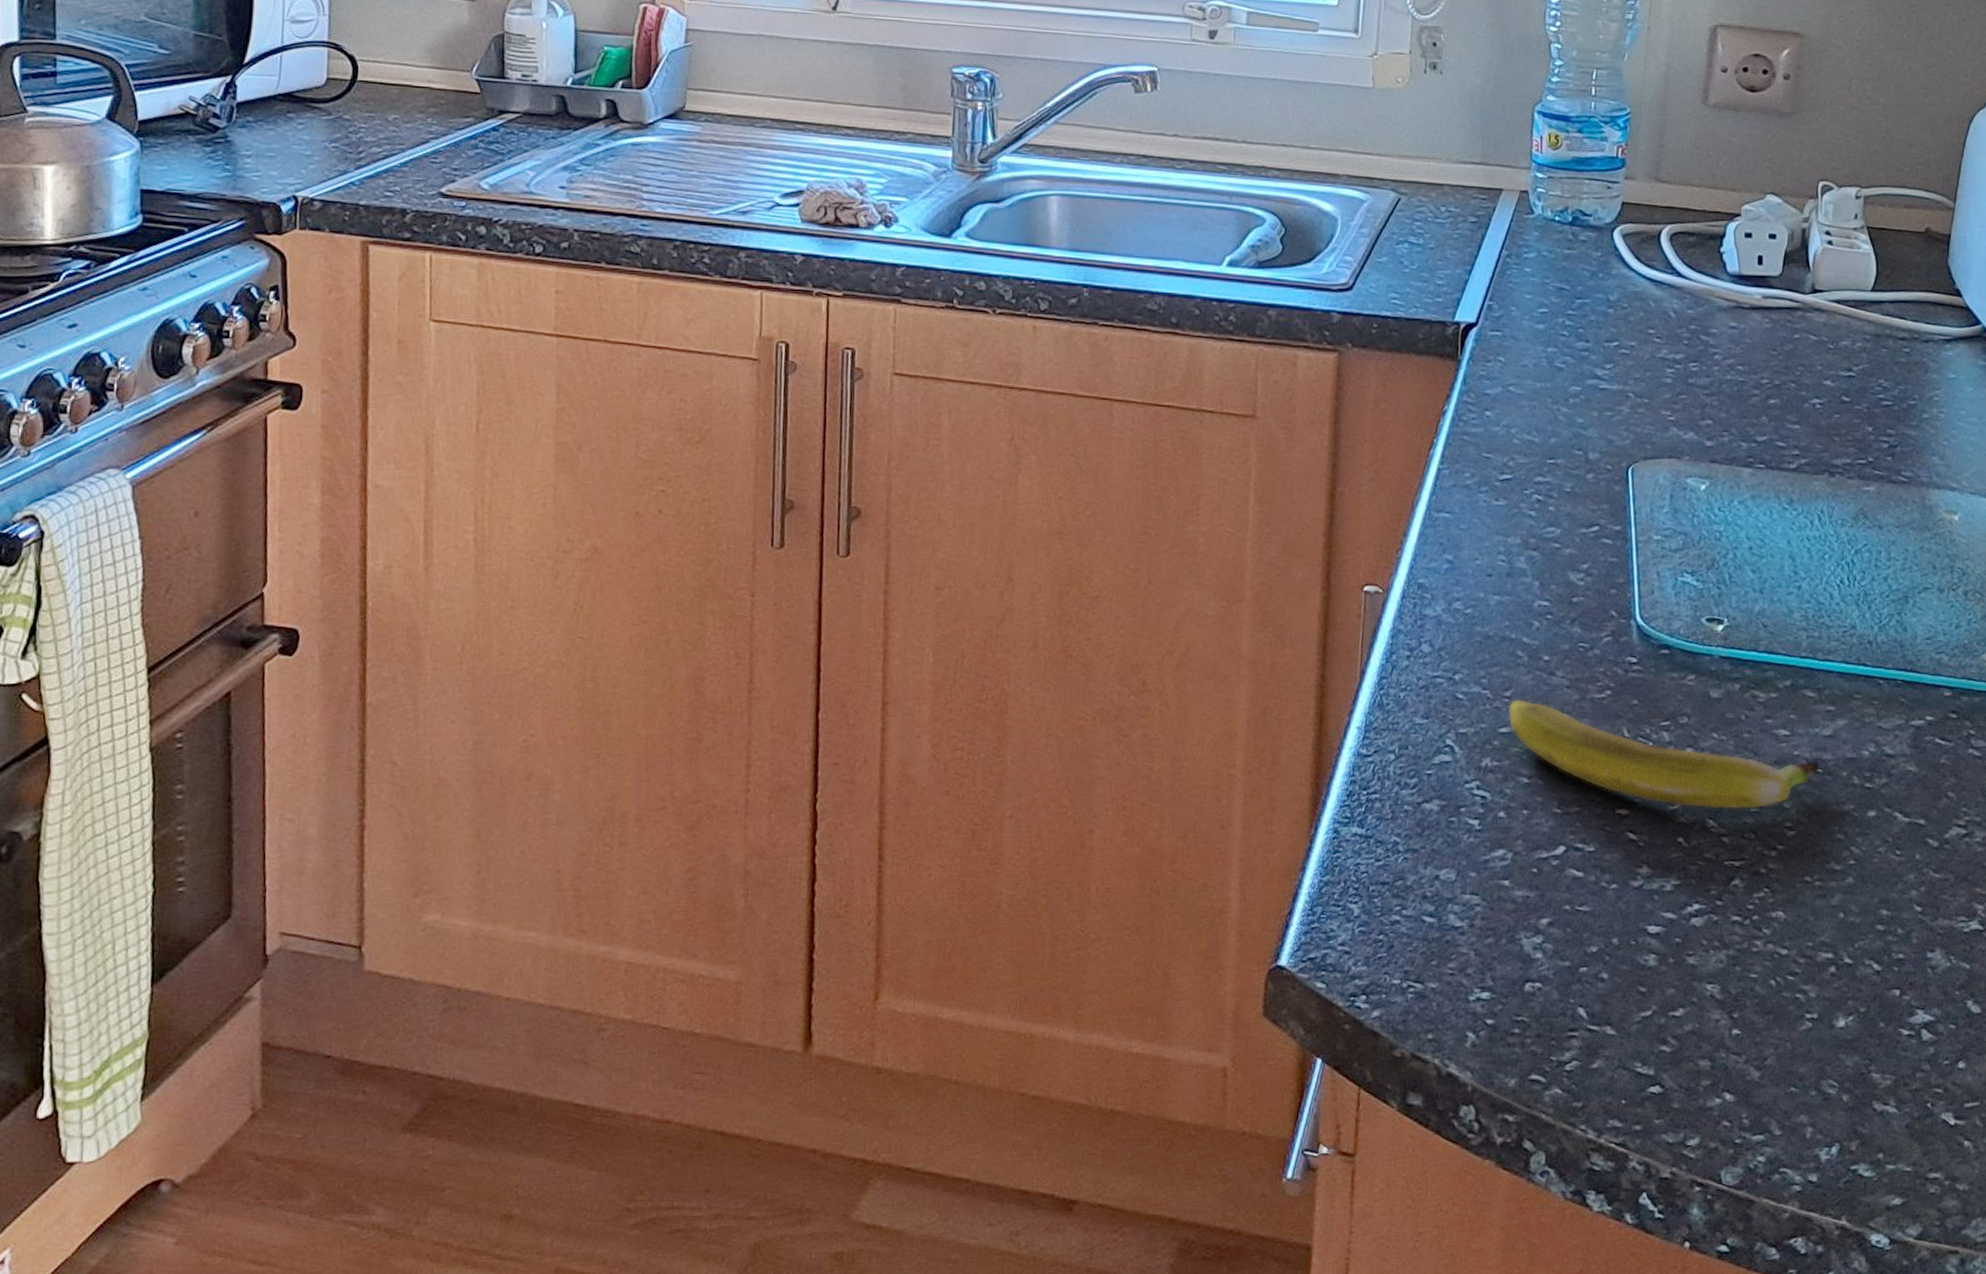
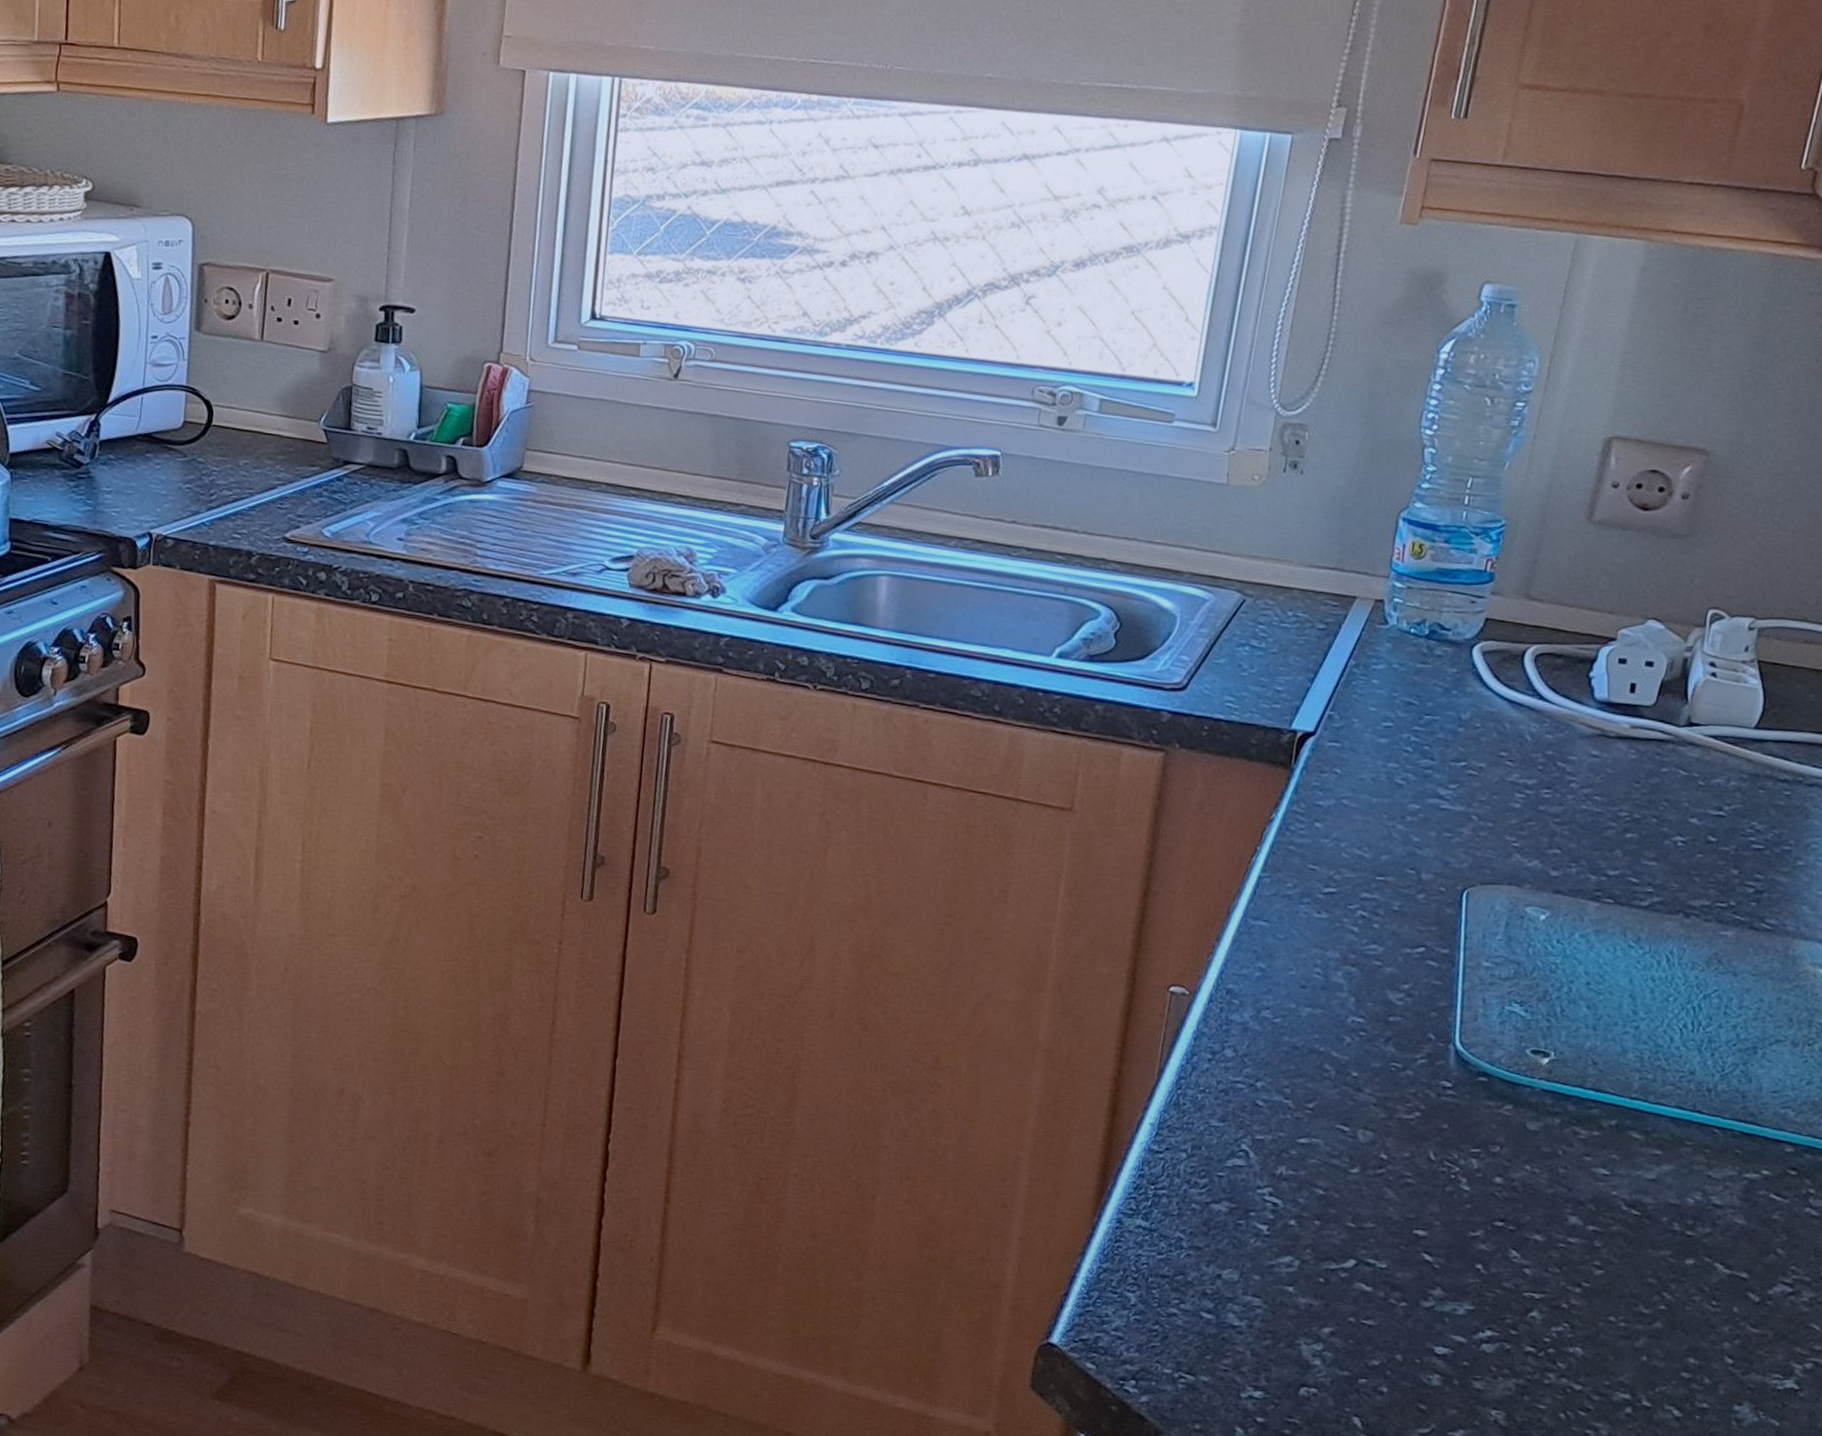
banana: present [1507,698,1821,809] -> none [1308,1111,1640,1245]

